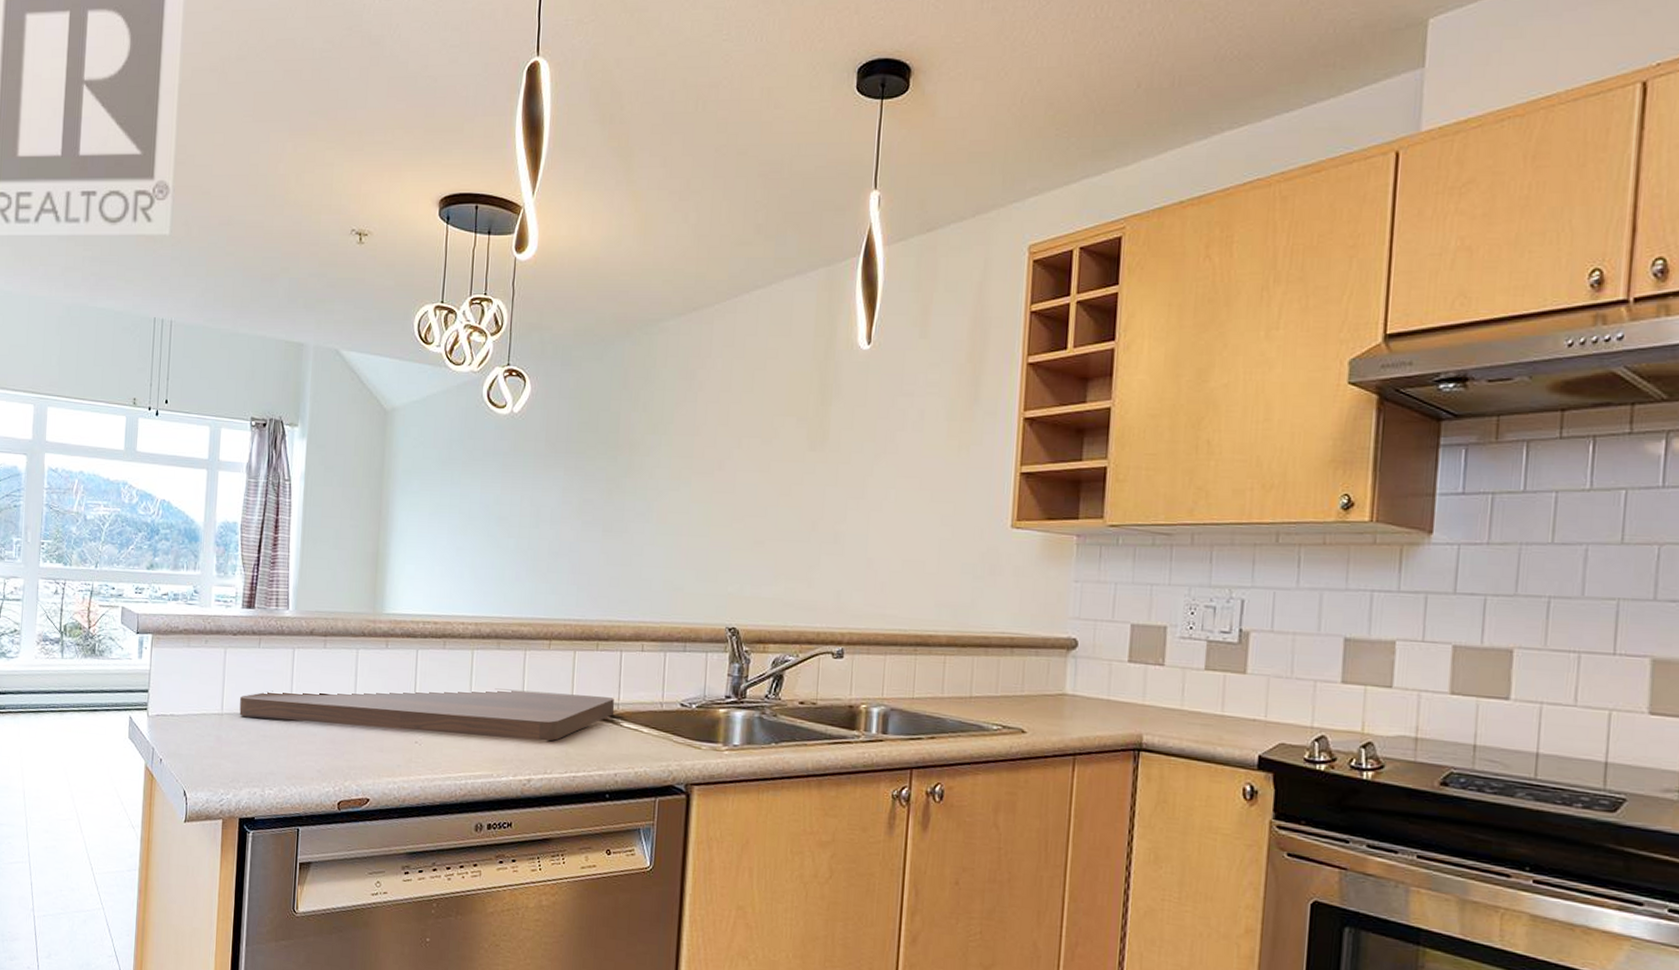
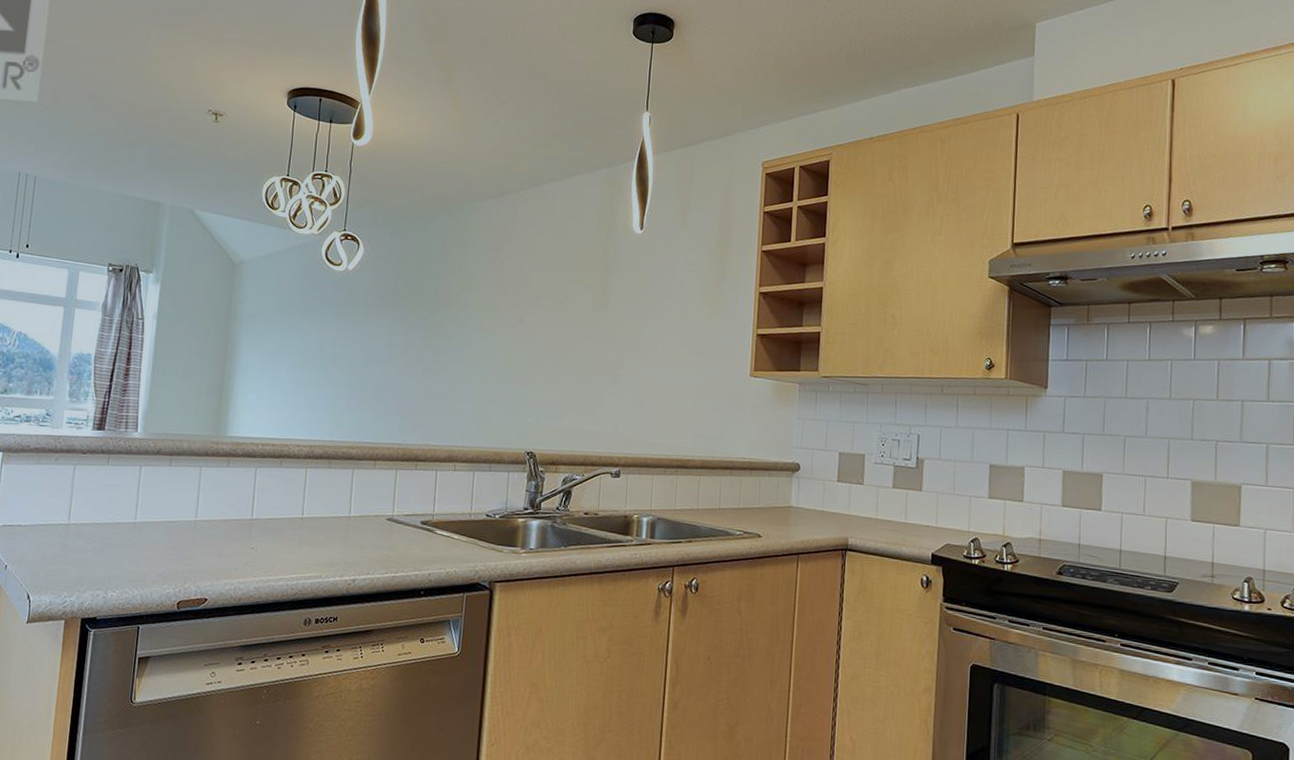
cutting board: present [239,688,615,742] -> none [86,501,430,547]

